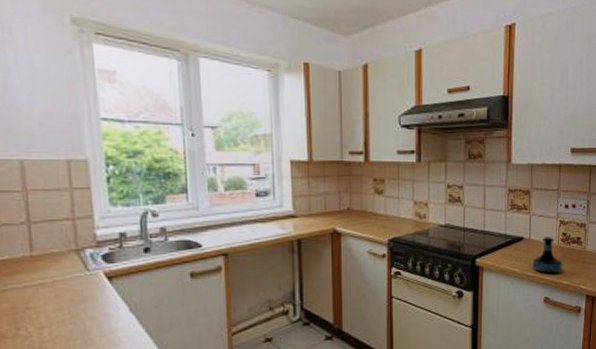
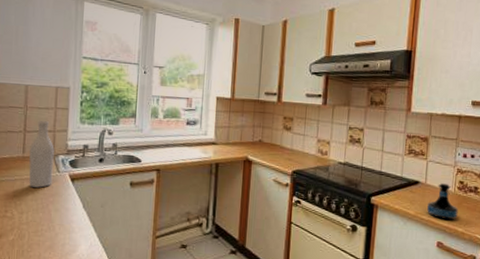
wine bottle: none [40,205,81,294] -> present [29,120,55,188]

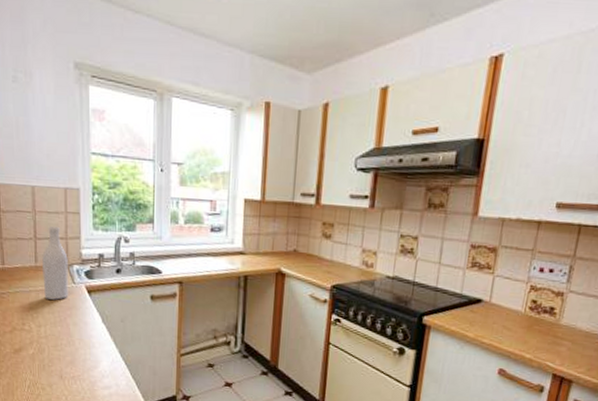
tequila bottle: present [427,183,458,220] -> none [489,302,528,345]

